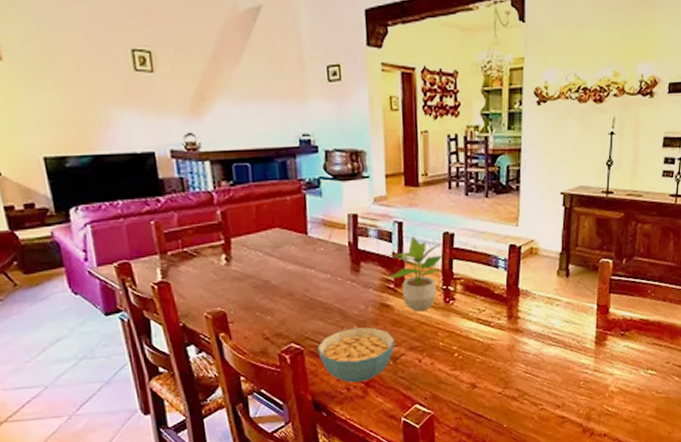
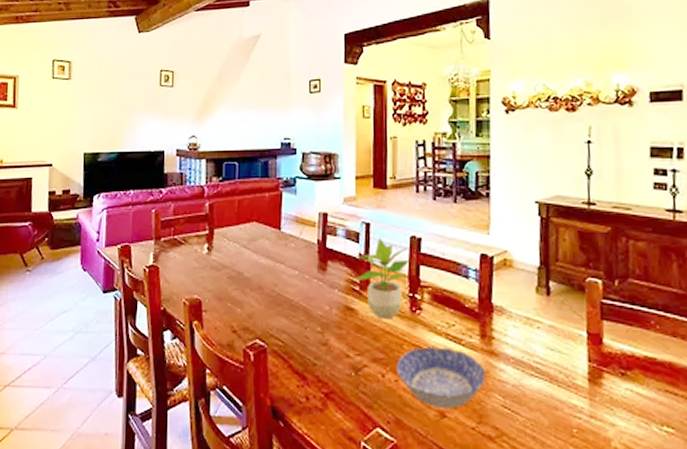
cereal bowl: present [317,327,395,383] -> none [280,330,358,392]
bowl: none [431,330,512,382] -> present [396,346,487,410]

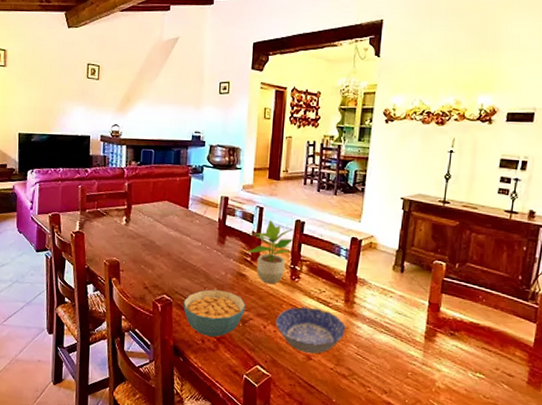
cereal bowl: none [280,330,358,392] -> present [183,289,246,337]

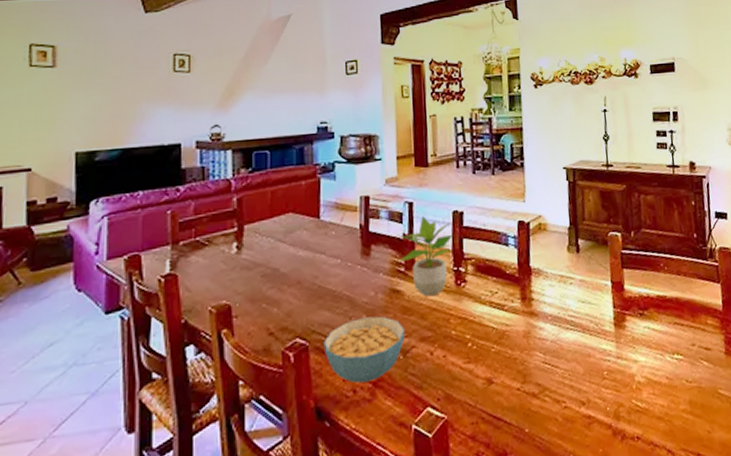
bowl: present [275,307,347,354] -> none [444,315,528,377]

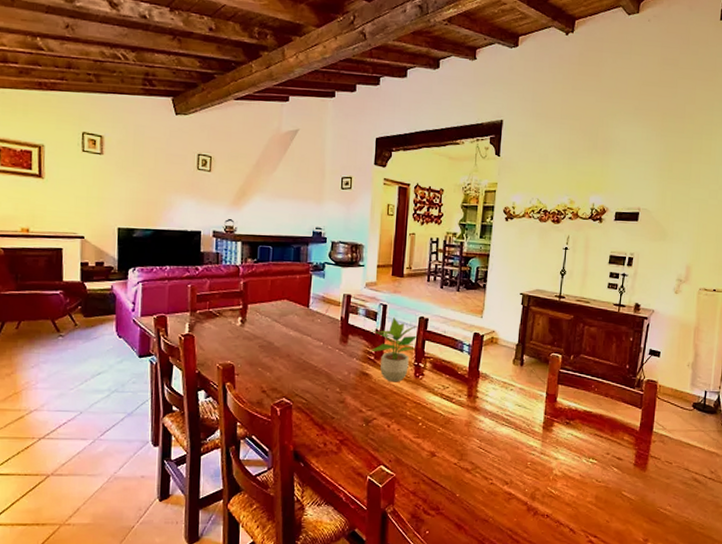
cereal bowl: present [323,316,406,384] -> none [304,390,370,439]

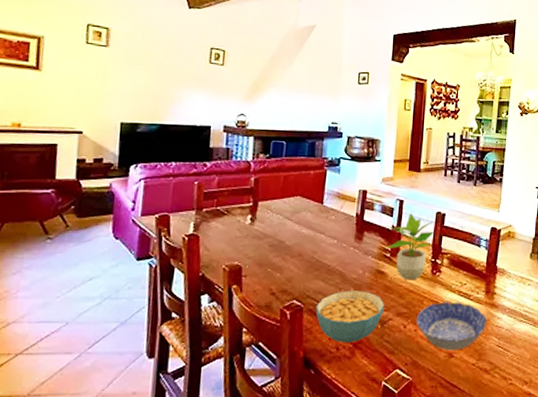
cereal bowl: none [304,390,370,439] -> present [315,291,385,343]
bowl: none [399,404,469,450] -> present [416,302,488,351]

